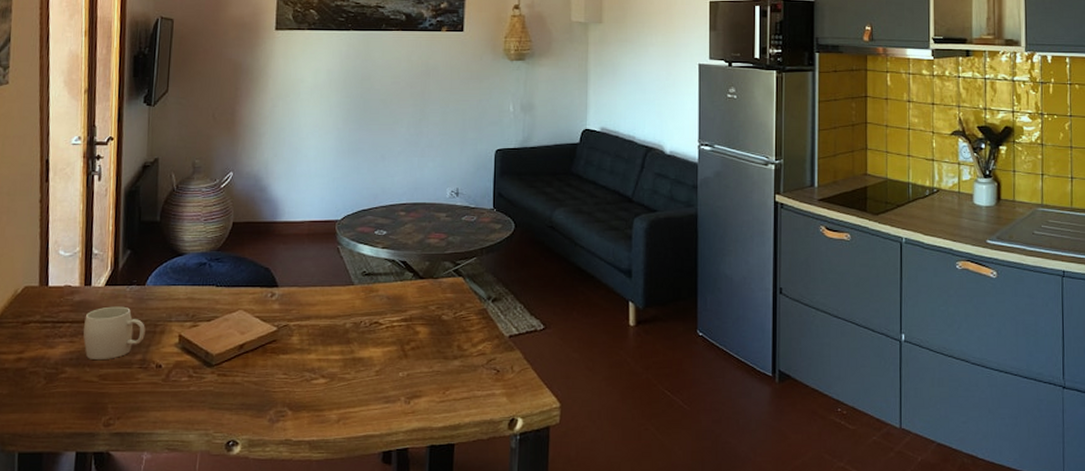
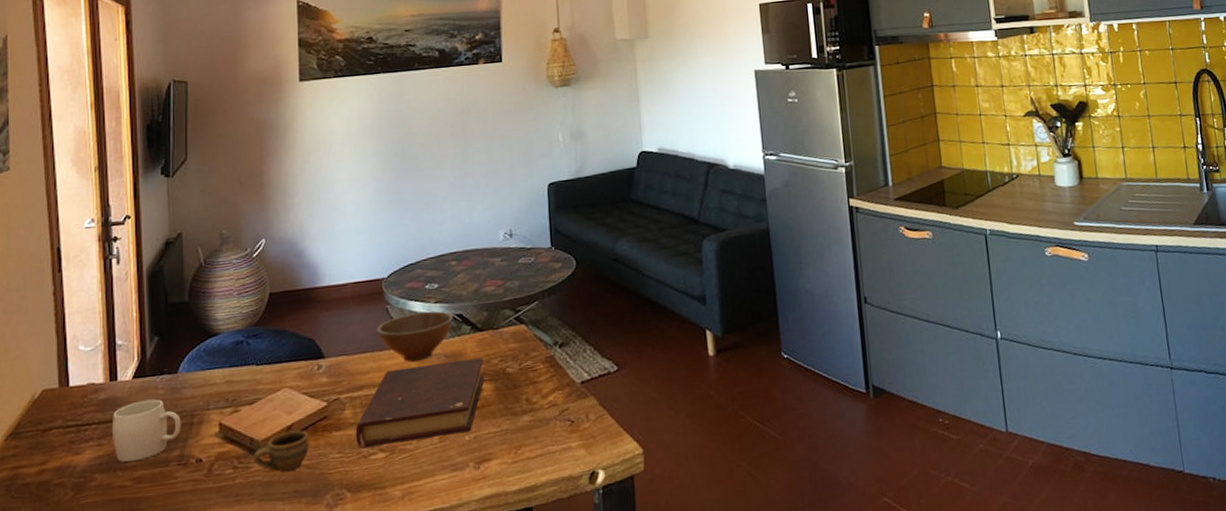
cup: none [206,350,258,386] -> present [252,430,308,473]
book: none [300,303,422,373] -> present [355,357,485,449]
bowl: none [327,255,397,299] -> present [377,311,453,362]

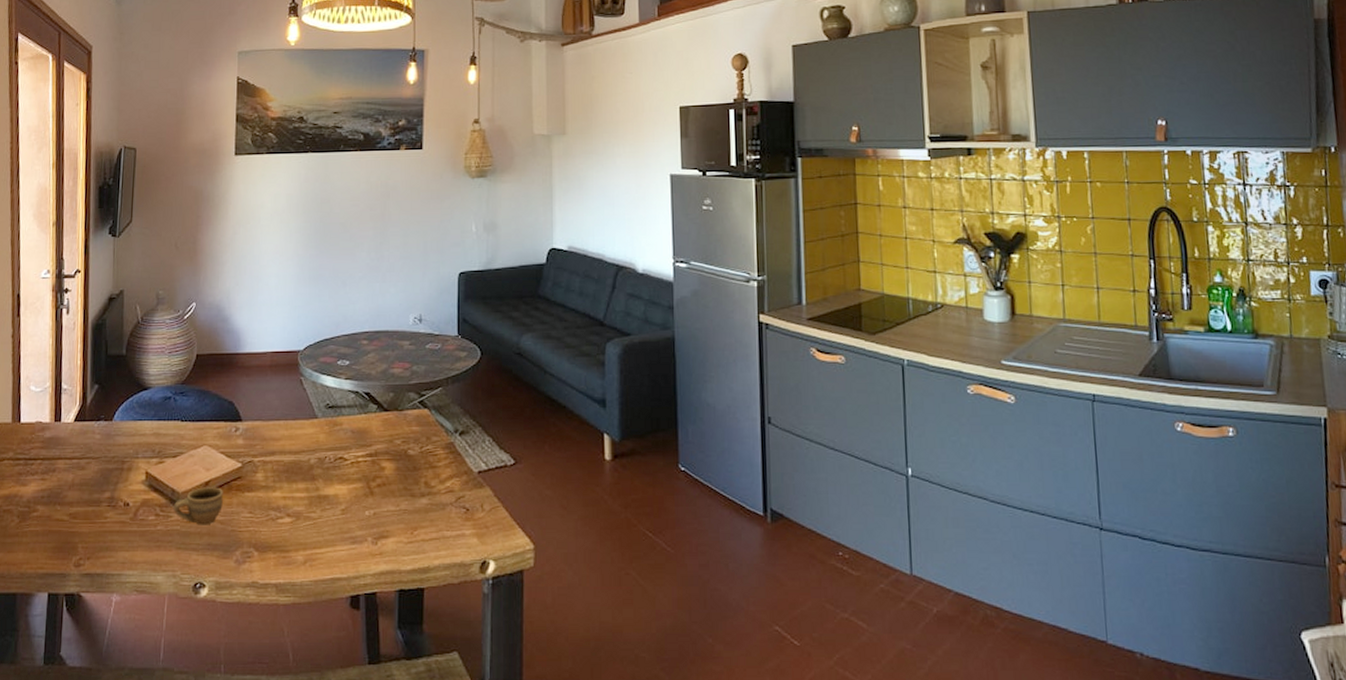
mug: present [111,399,181,462] -> none [53,442,113,497]
book: present [355,357,485,449] -> none [265,437,387,511]
bowl: present [377,311,453,362] -> none [291,386,361,434]

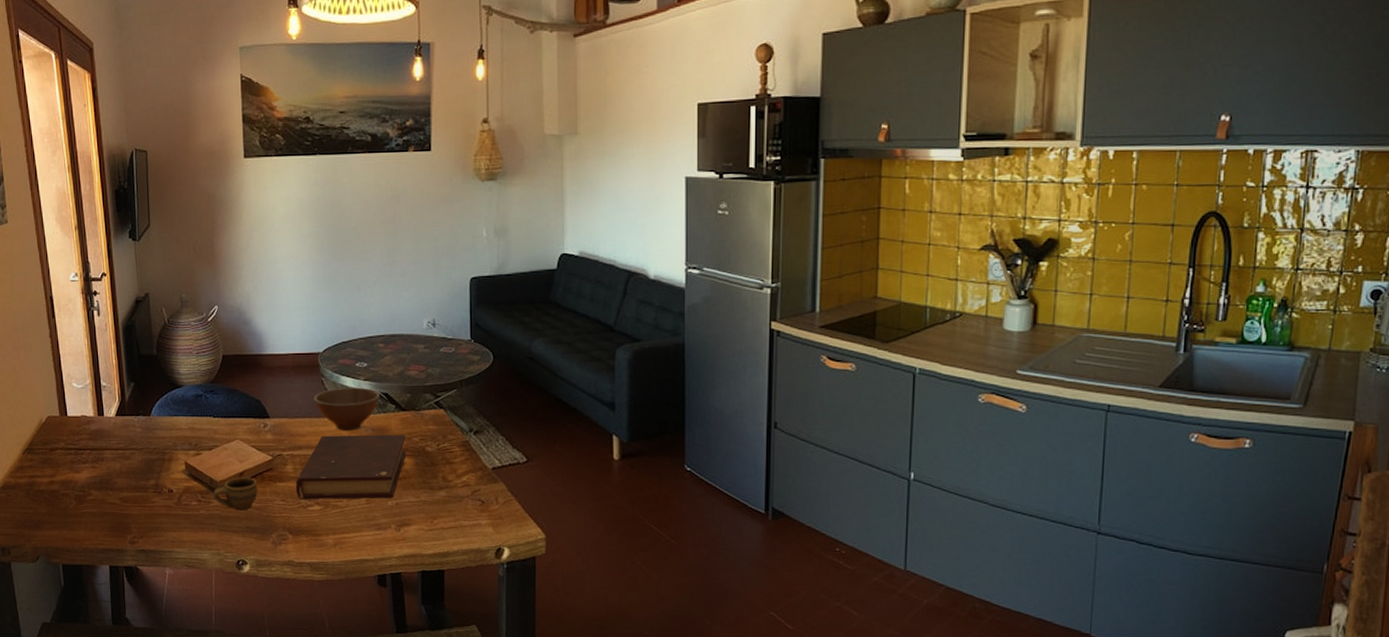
book: none [265,437,387,511] -> present [295,434,407,500]
bowl: none [291,386,361,434] -> present [313,387,380,431]

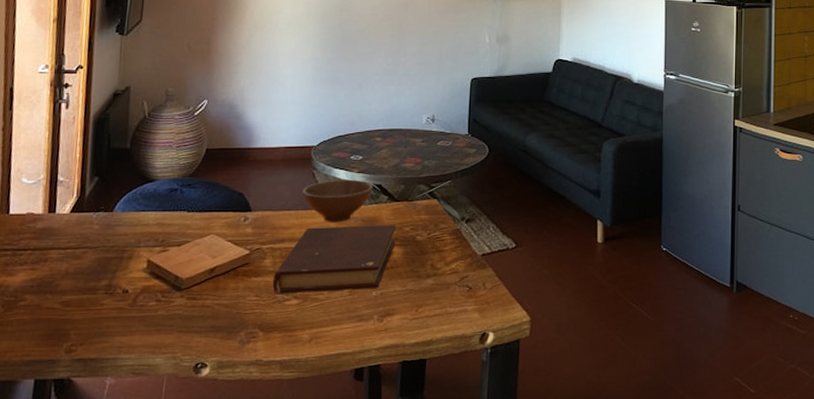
cup: present [212,477,257,511] -> none [175,273,229,309]

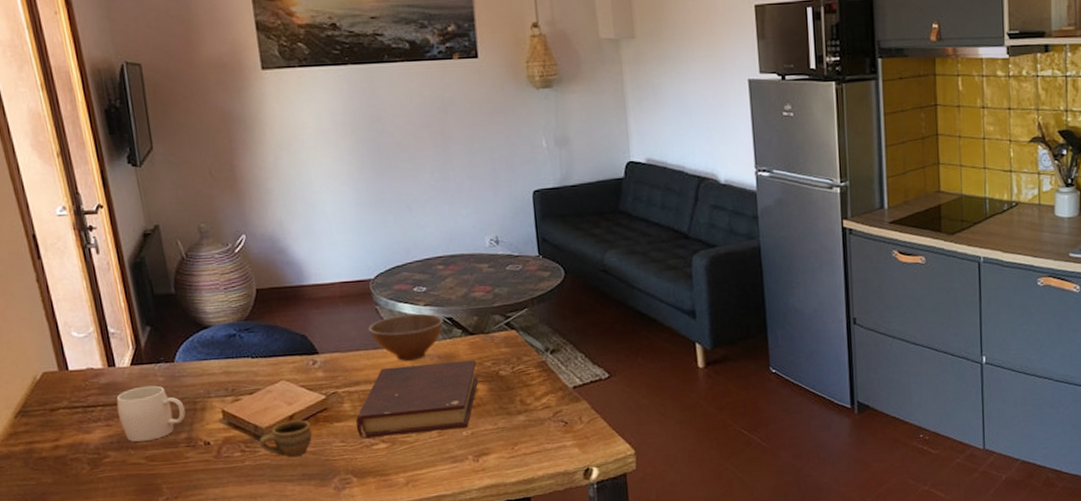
mug: none [45,233,112,286] -> present [116,385,186,442]
cup: none [175,273,229,309] -> present [258,420,312,457]

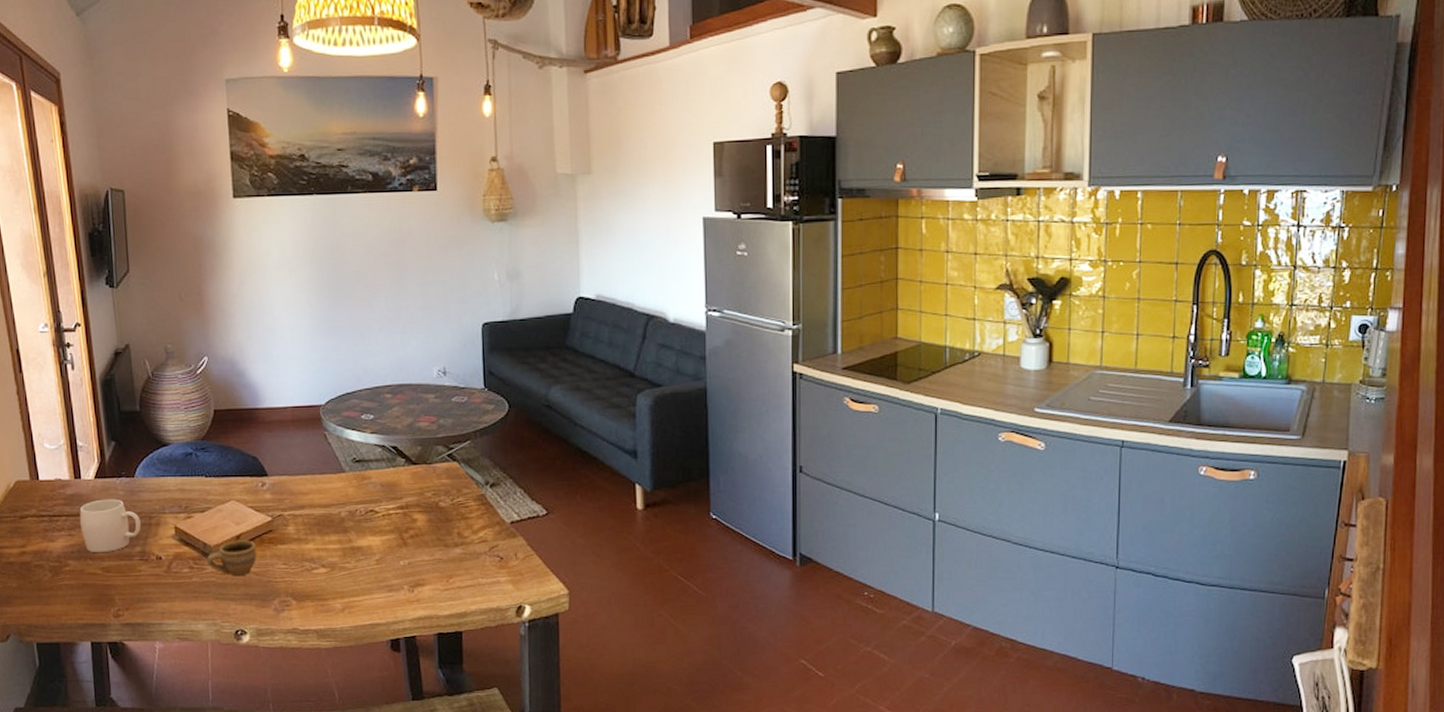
book: present [355,360,479,439] -> none [298,490,419,563]
bowl: present [368,313,443,361] -> none [316,441,388,487]

